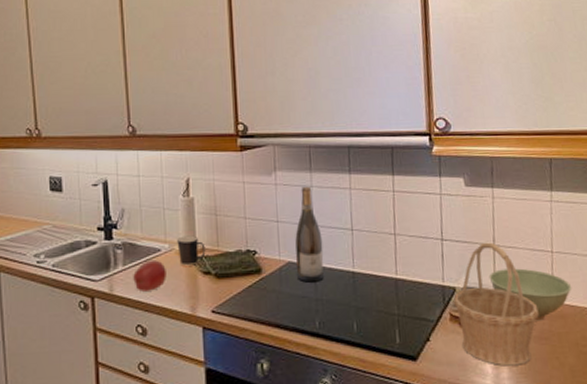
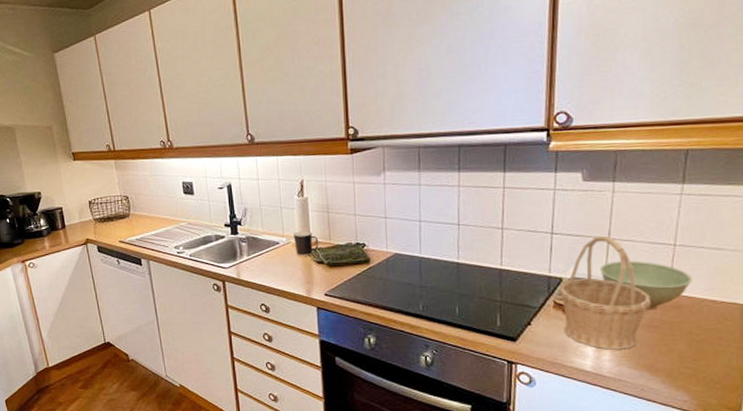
fruit: present [133,260,166,292] -> none [256,251,285,277]
wine bottle: present [294,186,324,283] -> none [401,185,430,272]

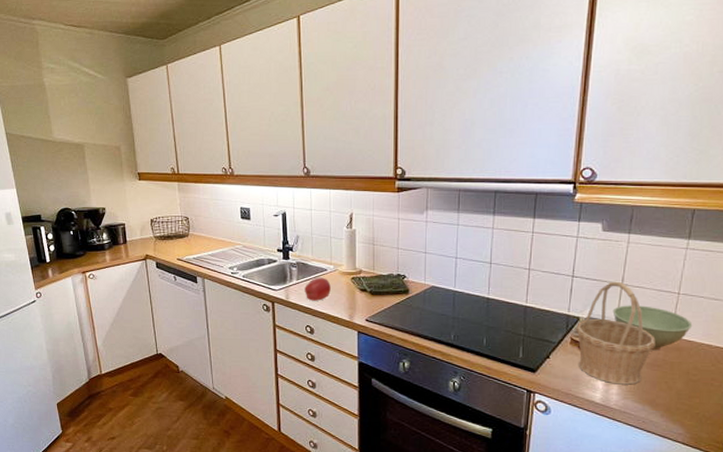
fruit: none [256,251,285,277] -> present [305,277,331,301]
mug: present [293,230,319,257] -> none [340,260,363,284]

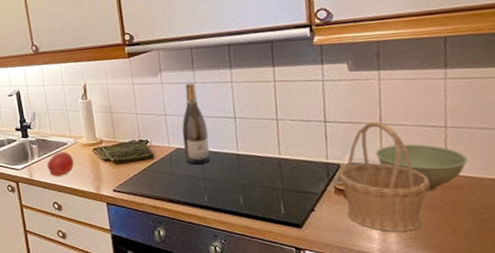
wine bottle: none [438,224,464,304] -> present [182,83,210,165]

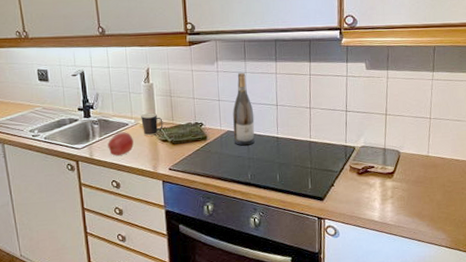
mug: none [80,130,105,156] -> present [141,112,163,136]
basket: present [338,121,430,232] -> none [353,112,417,203]
bowl: present [375,144,469,192] -> none [381,131,444,170]

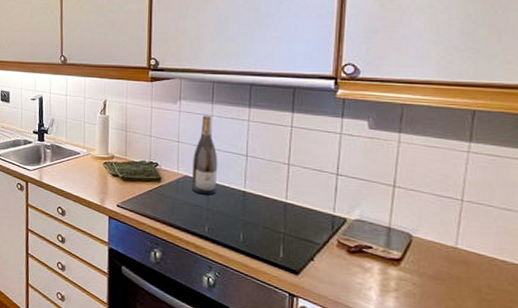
fruit: present [108,132,134,156] -> none [57,160,83,183]
mug: present [141,112,163,136] -> none [93,145,116,169]

